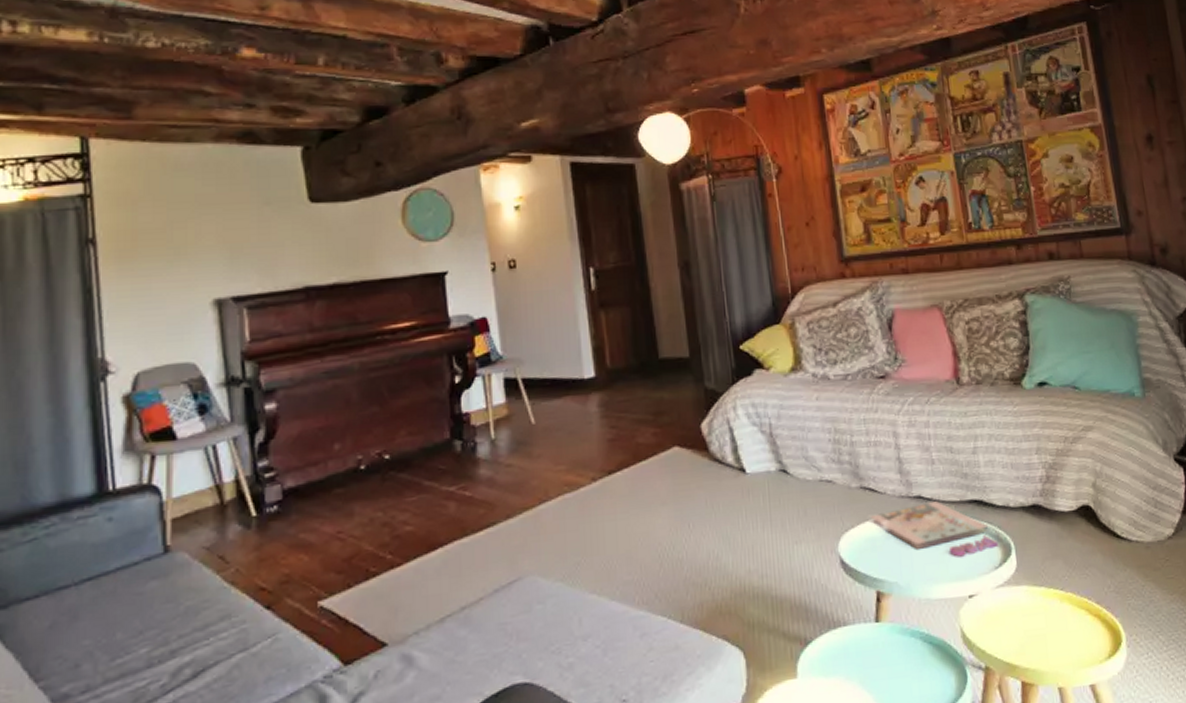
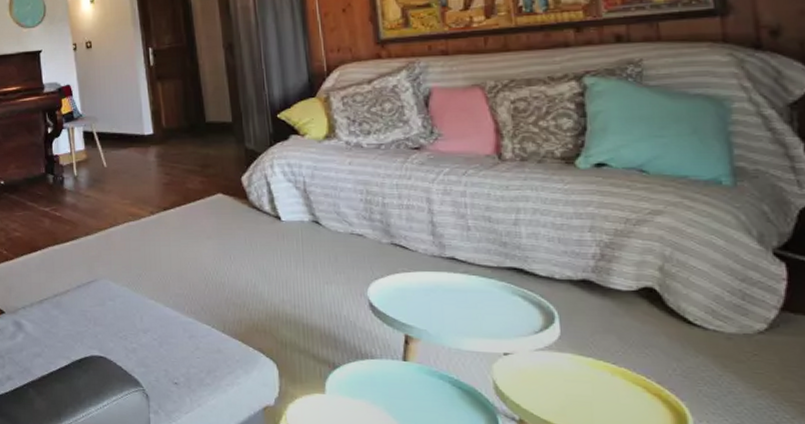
magazine: present [870,501,999,557] -> none [400,264,541,317]

